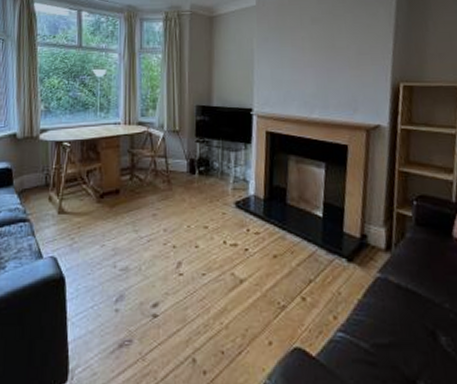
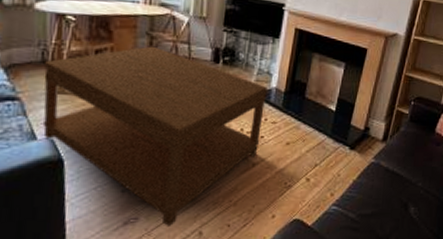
coffee table: none [47,163,246,352] -> present [43,46,267,228]

